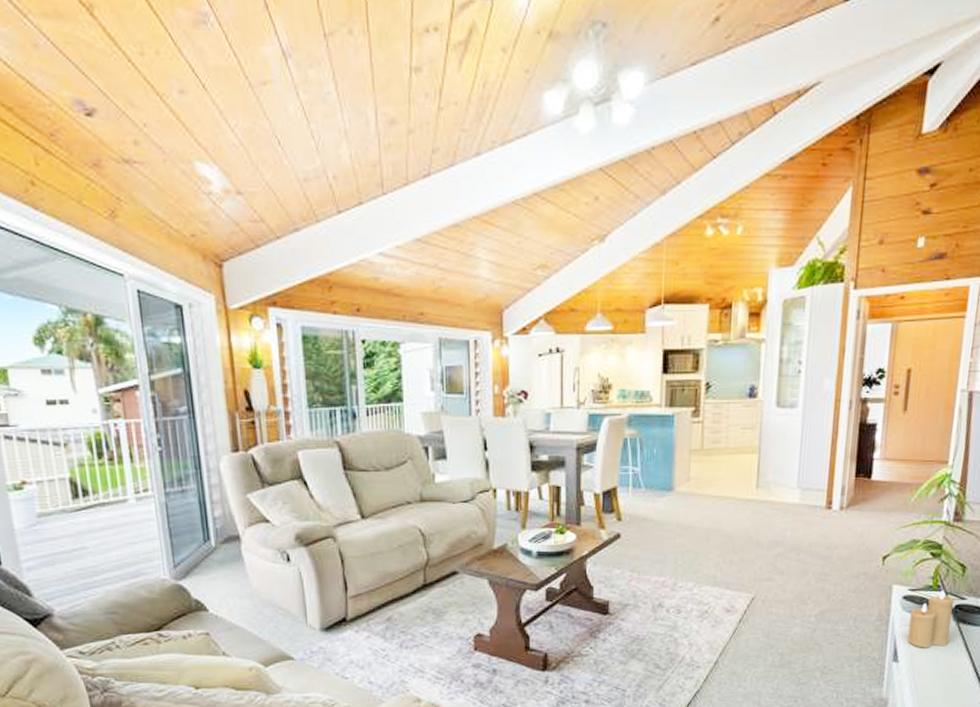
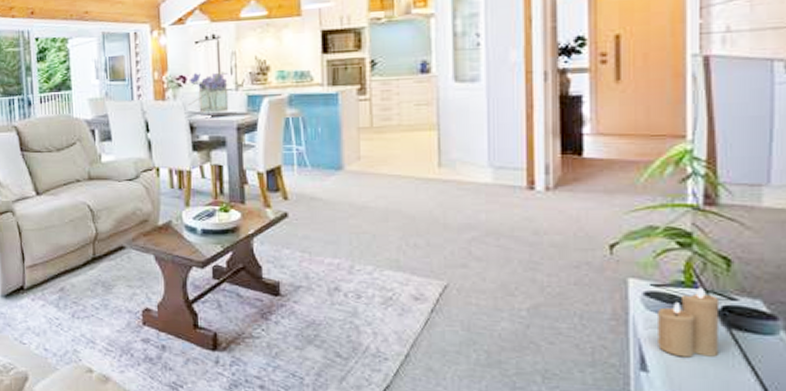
flower bouquet: none [529,388,570,434] -> present [188,72,229,116]

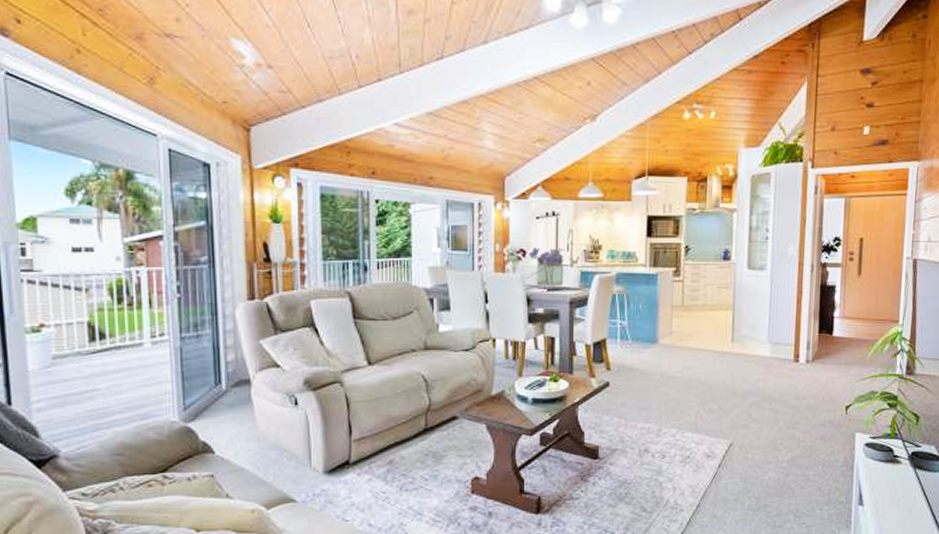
candle: present [656,287,720,358] -> none [871,438,911,493]

